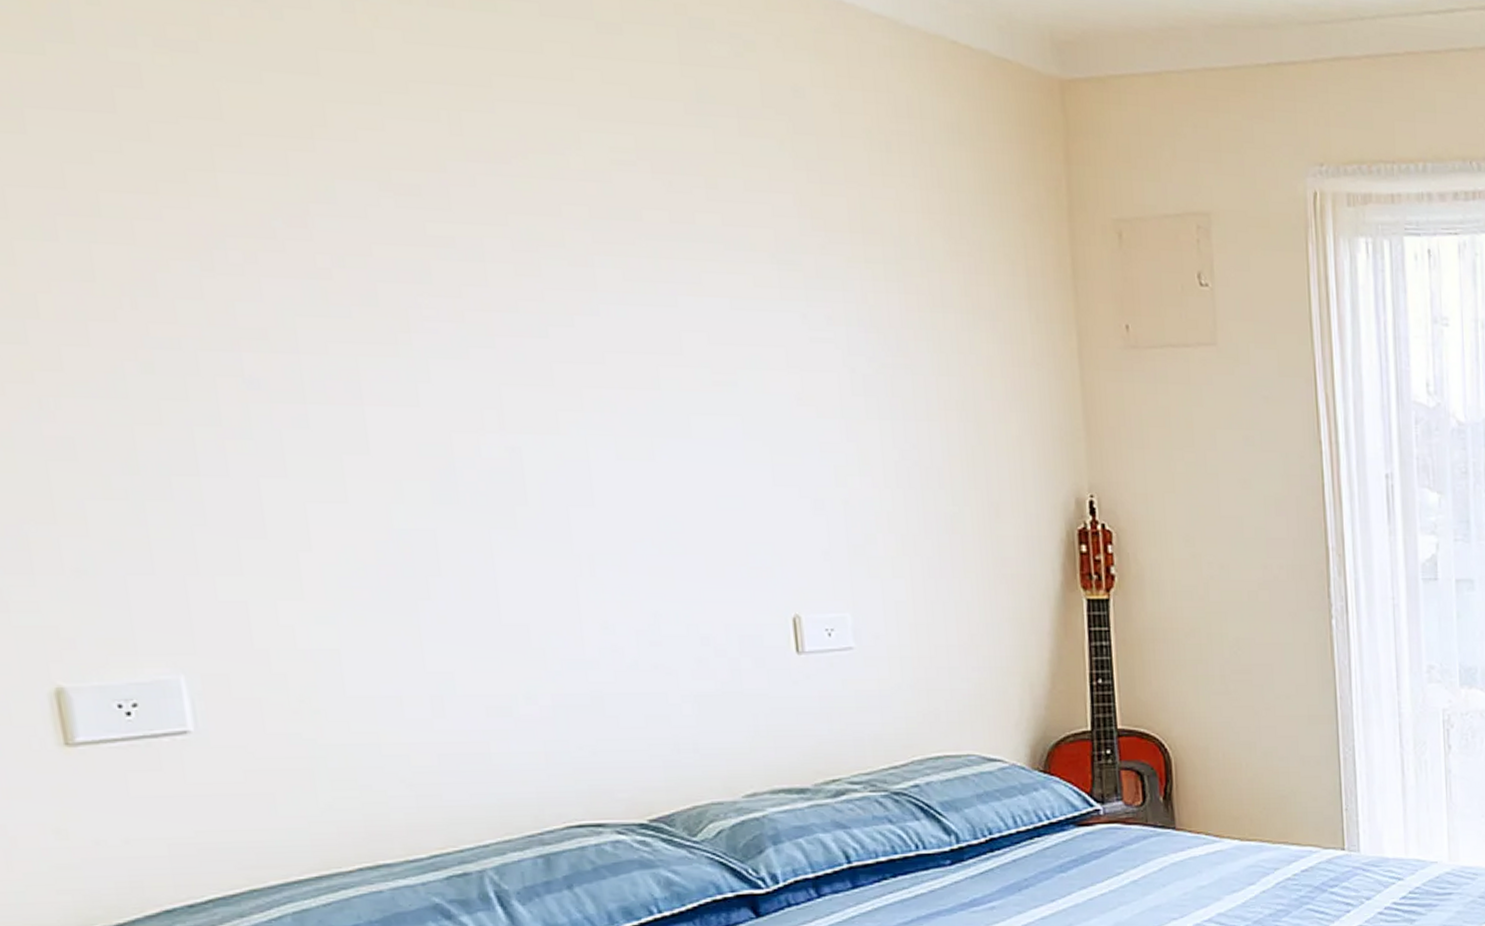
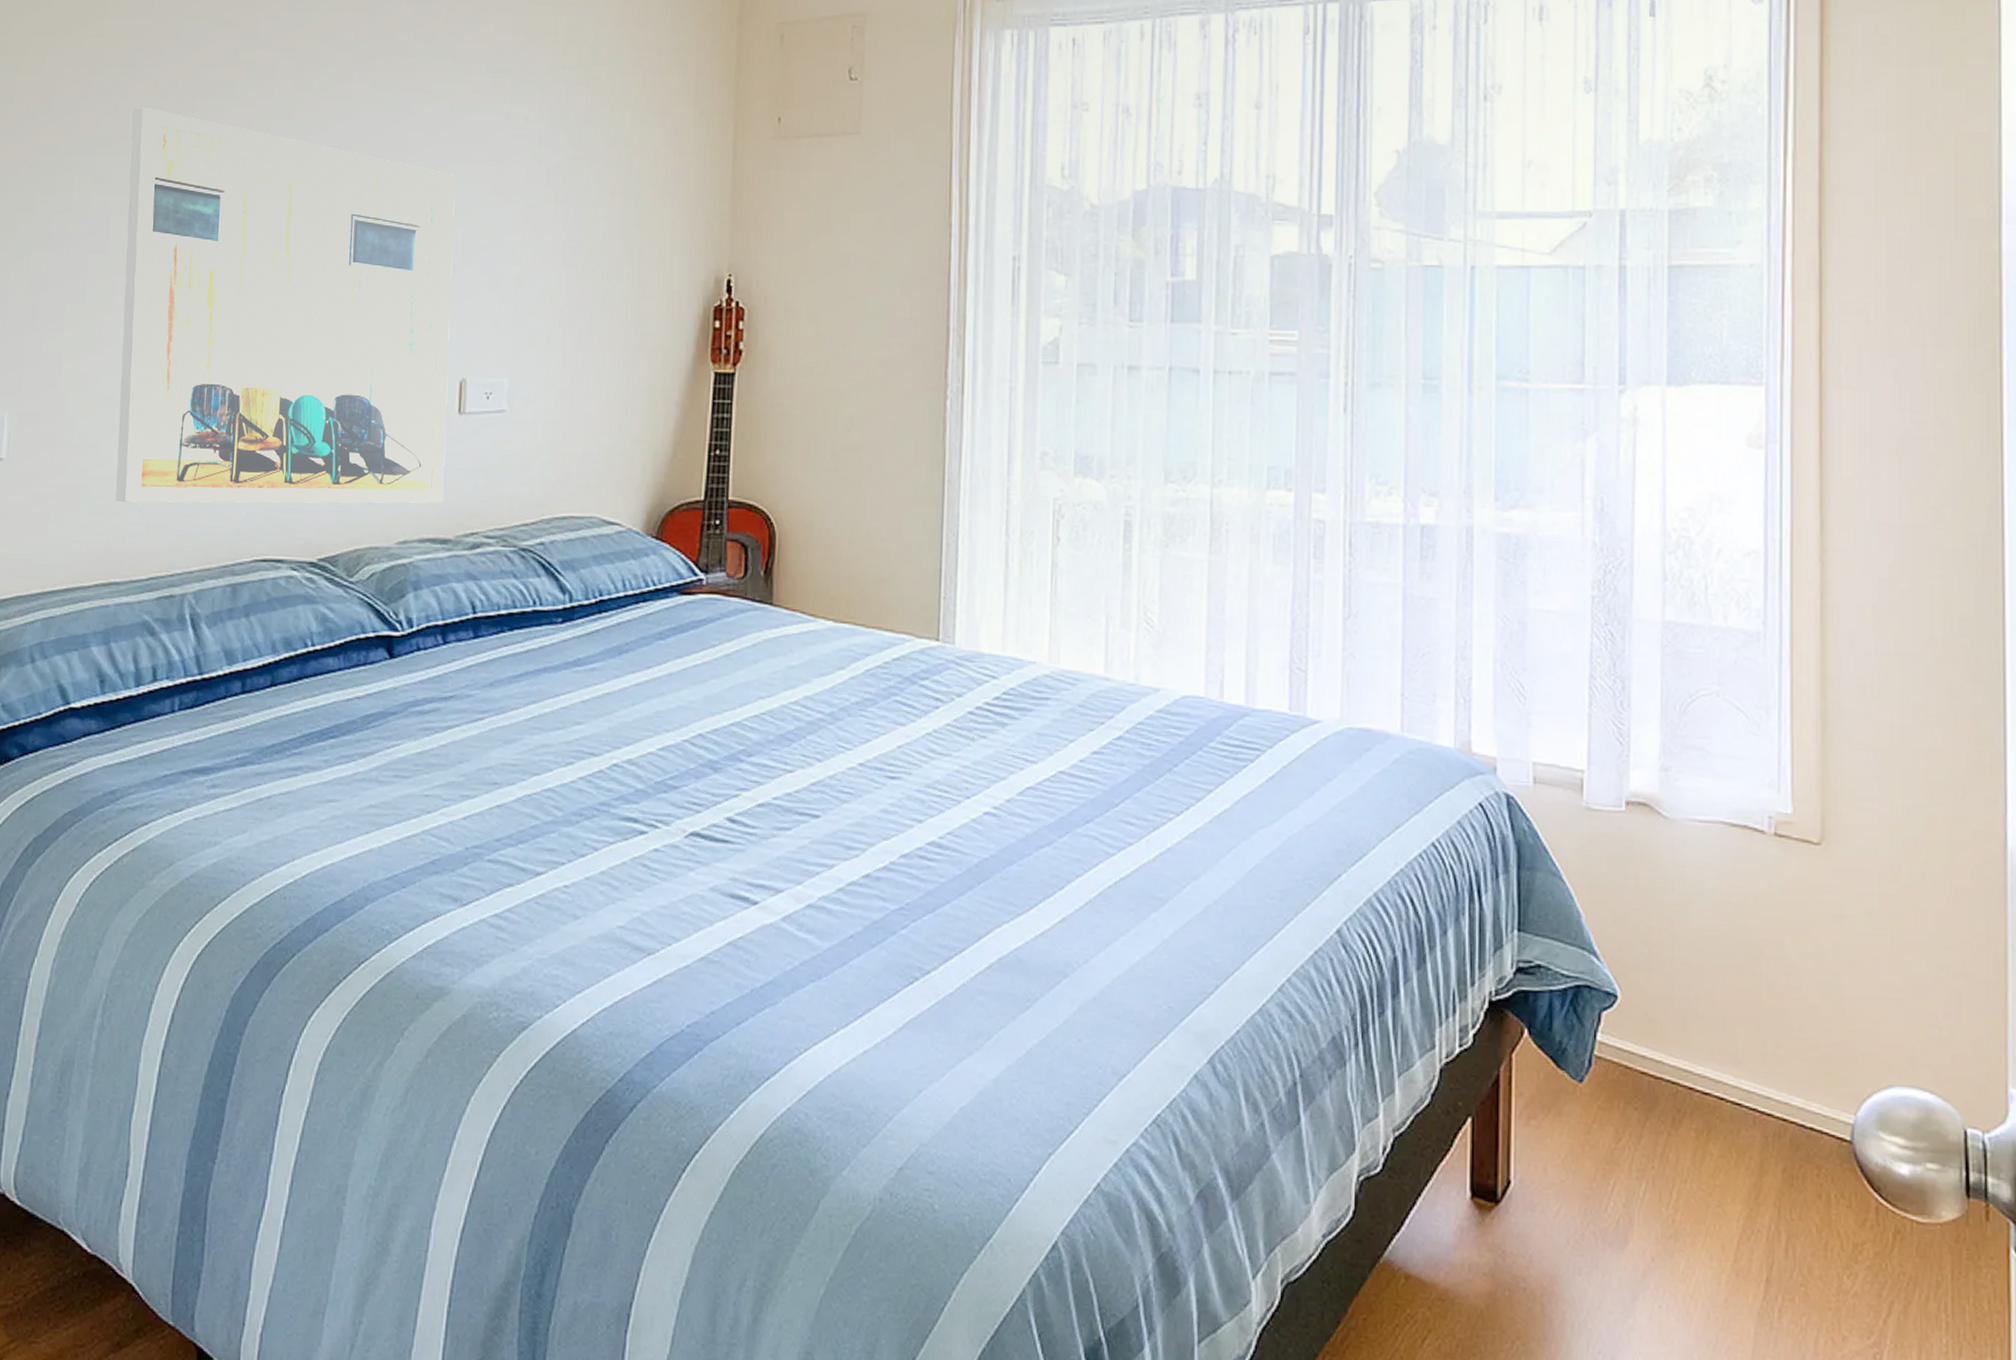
wall art: none [284,291,794,773] -> present [115,107,456,504]

